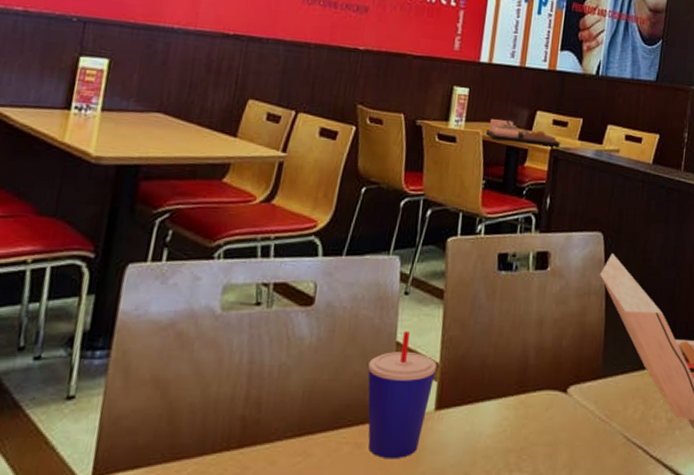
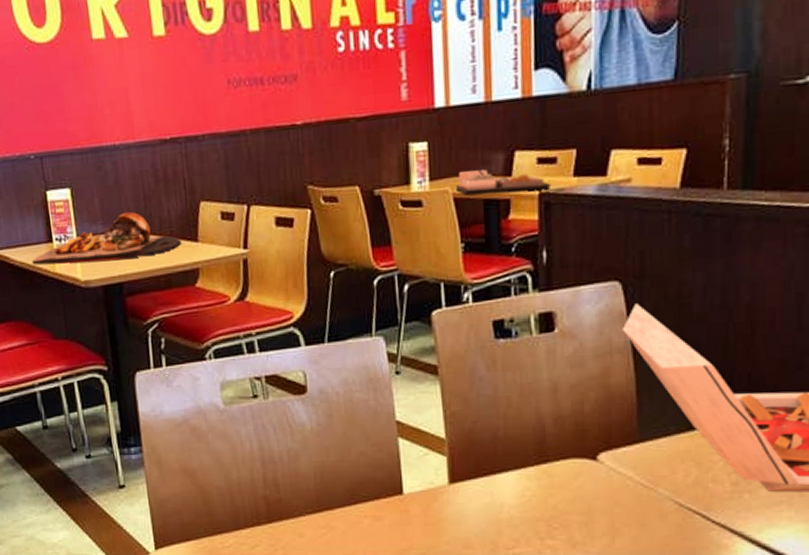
food tray: none [36,94,220,143] -> present [31,211,182,265]
beverage cup: present [367,331,437,458] -> none [372,410,443,529]

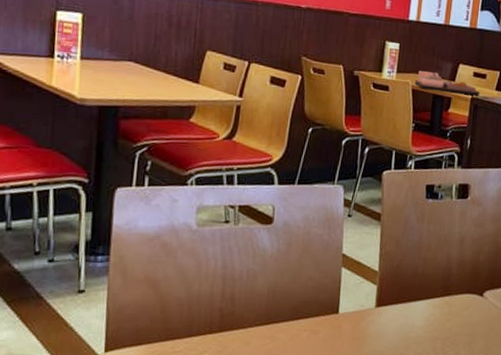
food tray: present [31,211,182,265] -> none [26,45,184,88]

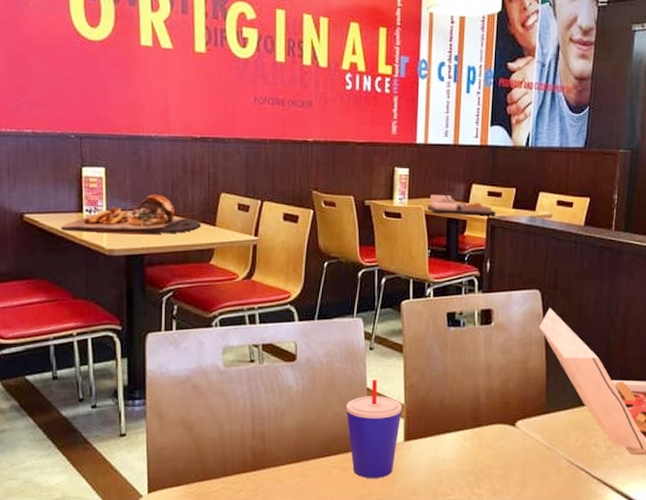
food tray: none [26,45,184,88] -> present [60,194,202,234]
beverage cup: none [320,246,376,342] -> present [346,379,402,478]

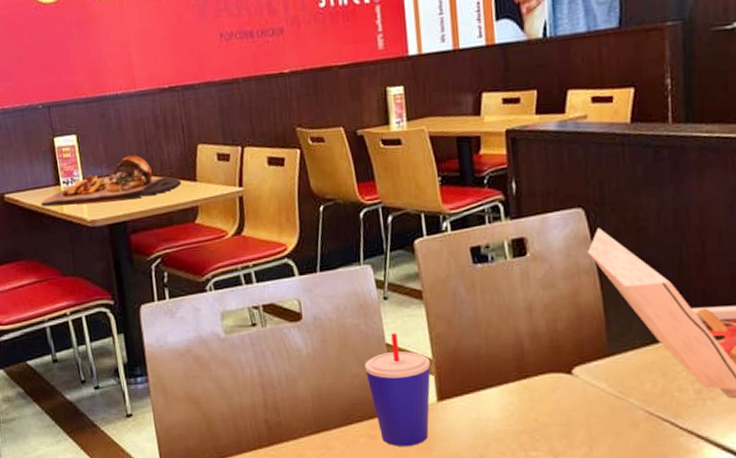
food tray: present [428,194,497,217] -> none [431,109,517,135]

